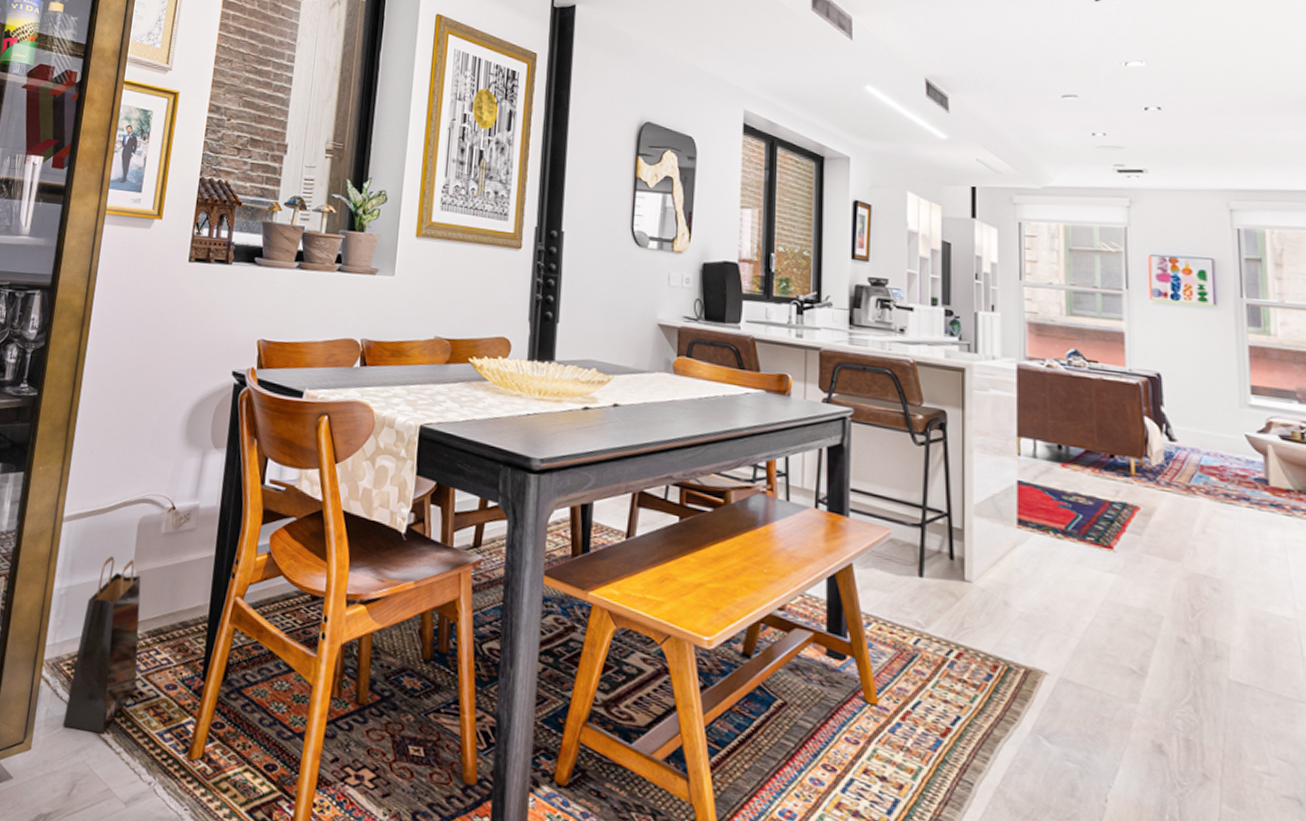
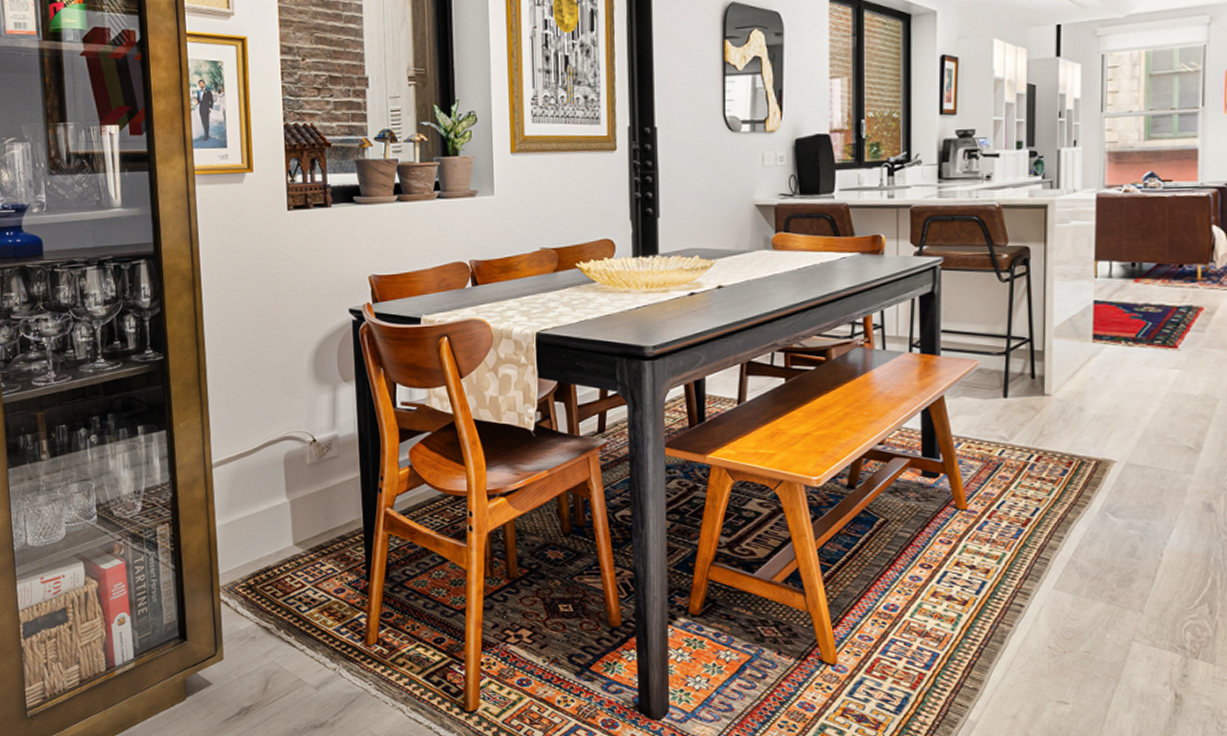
shopping bag: present [63,555,141,734] -> none [247,490,308,638]

